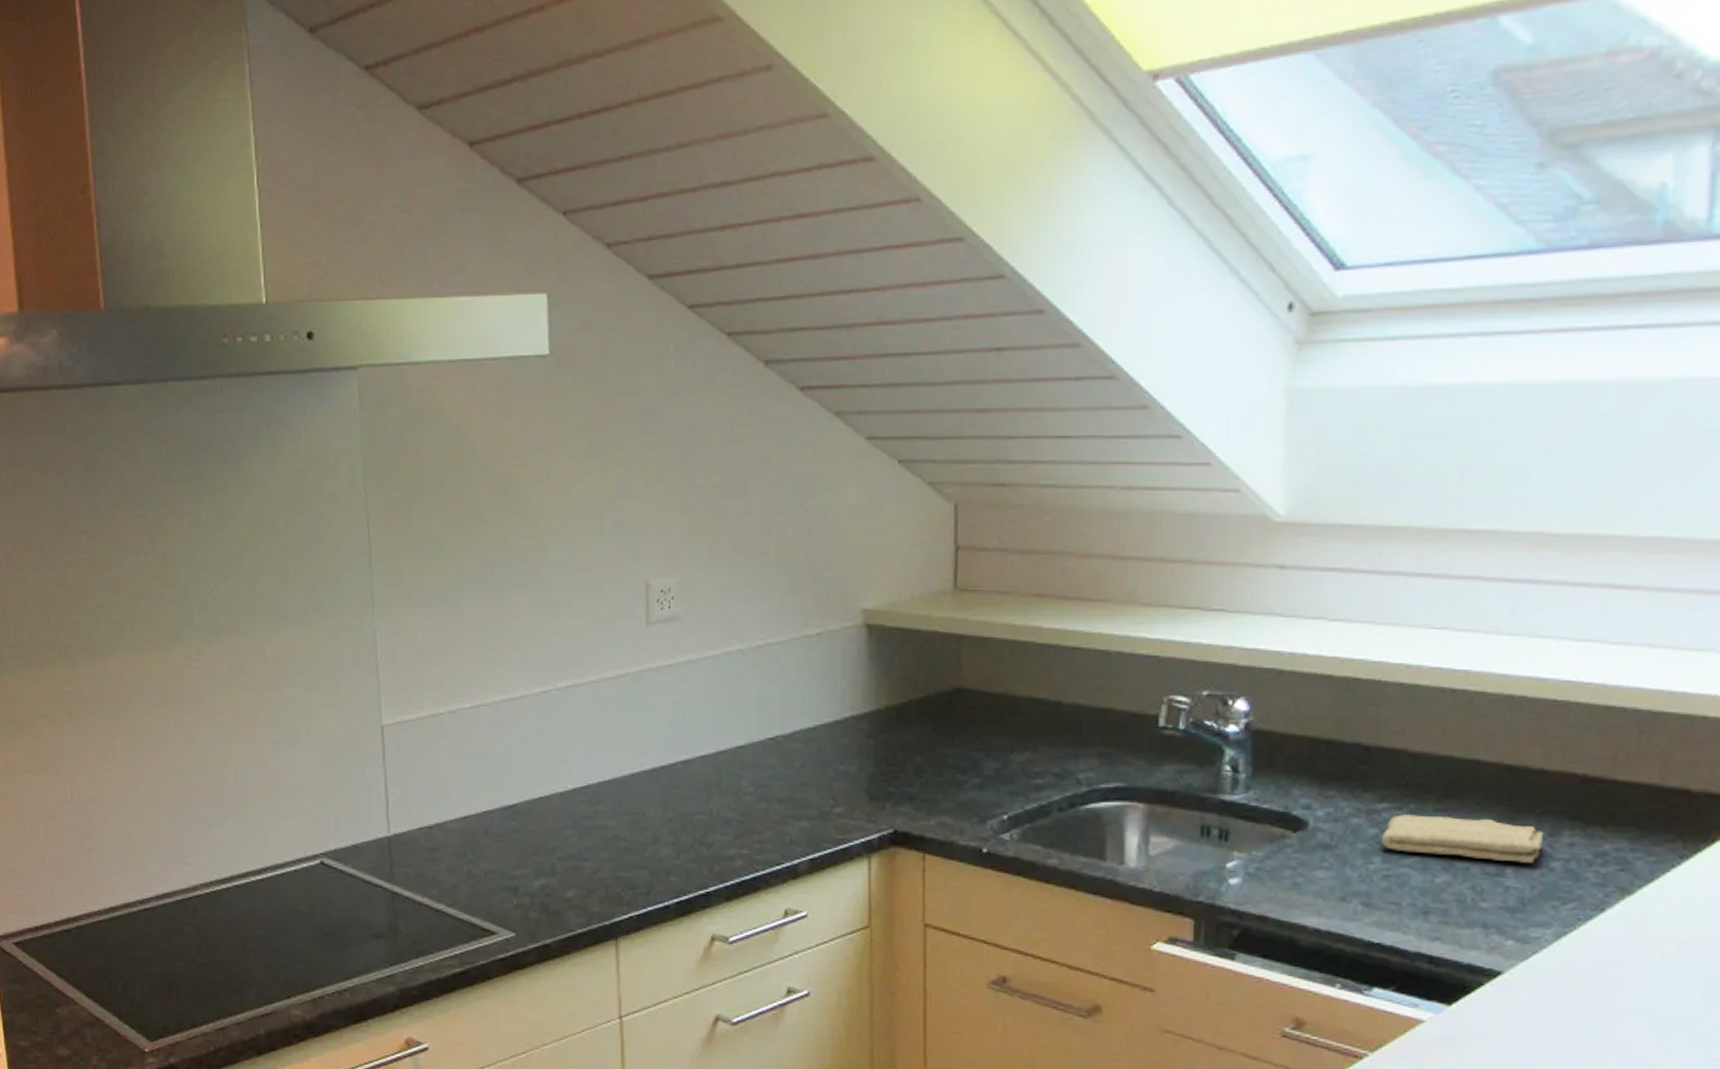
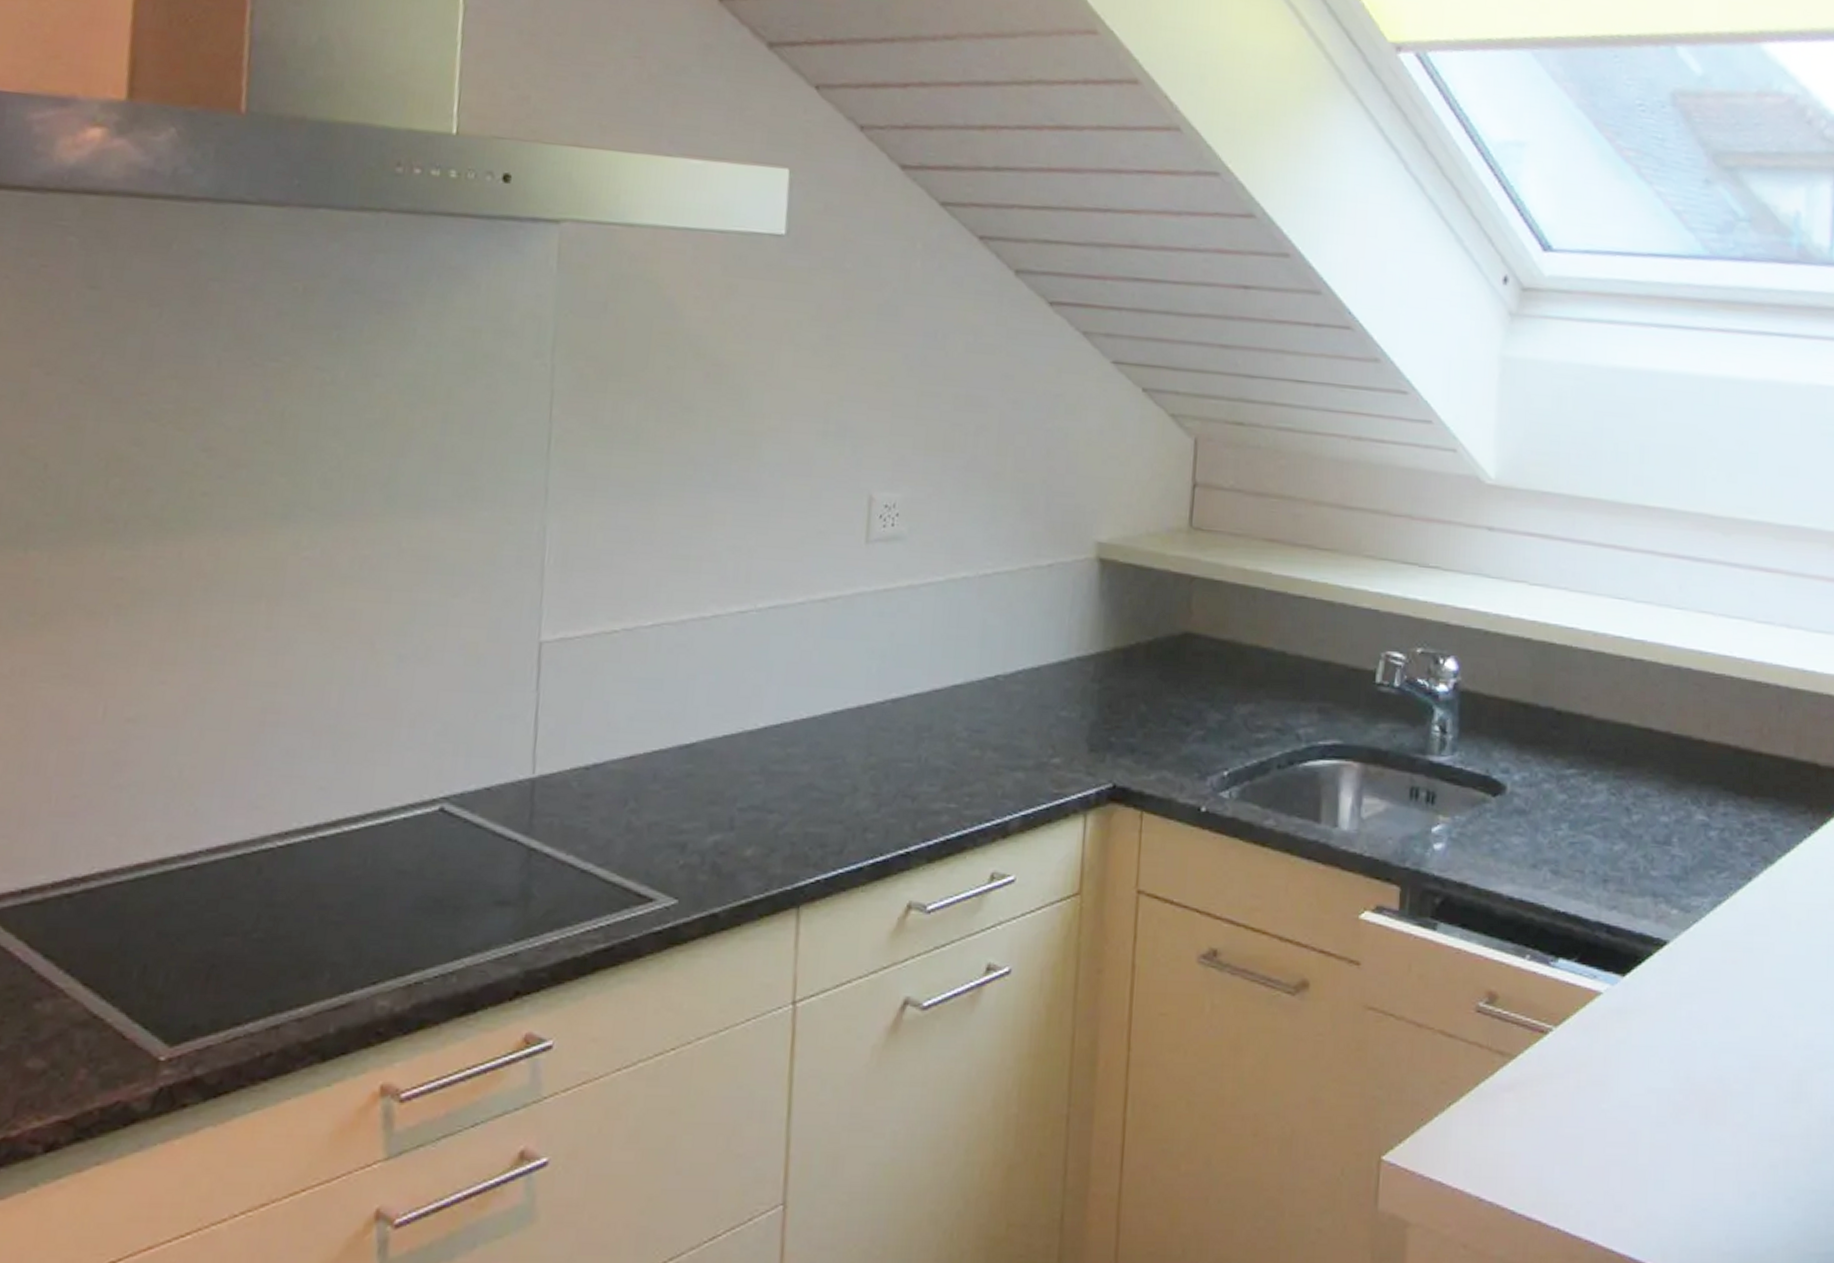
washcloth: present [1380,813,1544,863] -> none [1568,780,1704,832]

